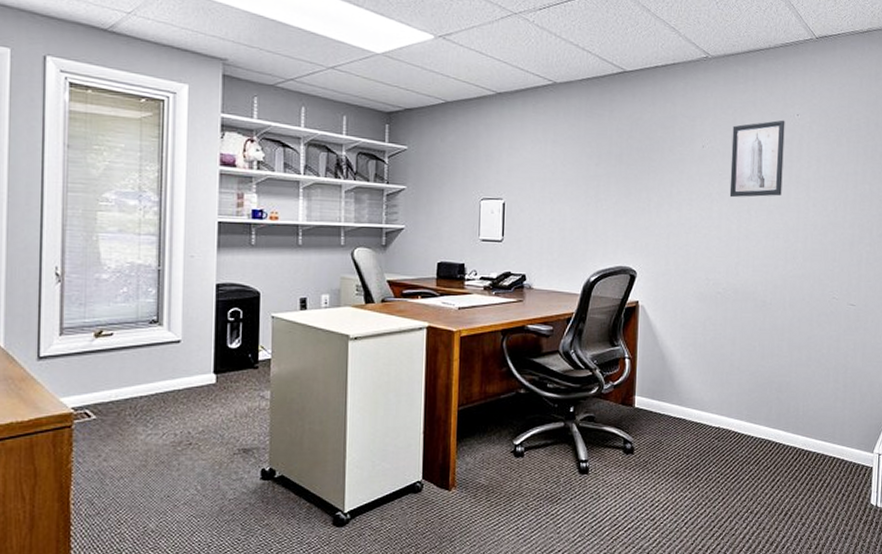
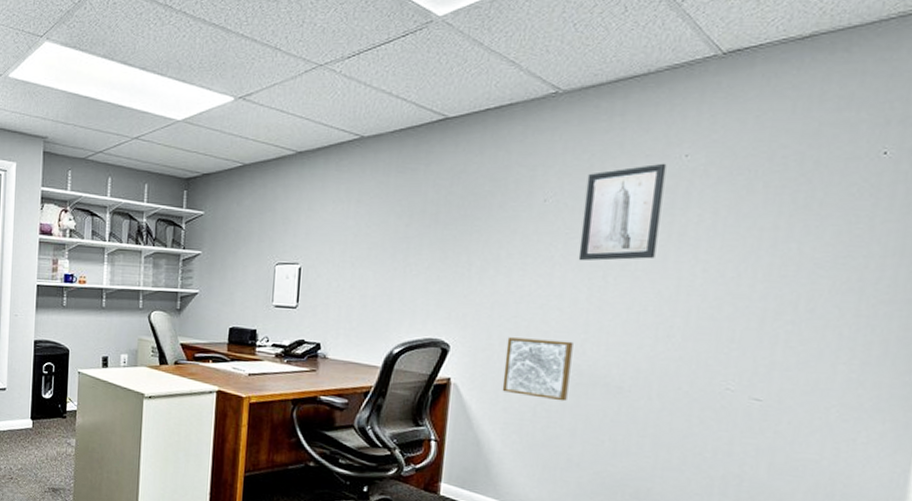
wall art: none [679,263,730,316] -> present [502,337,574,402]

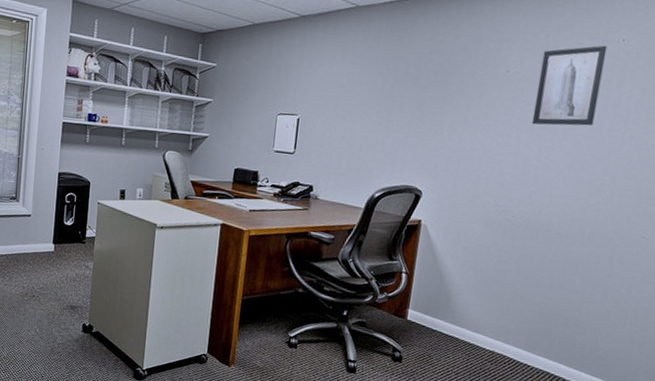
wall art: present [502,337,574,402] -> none [463,187,524,243]

